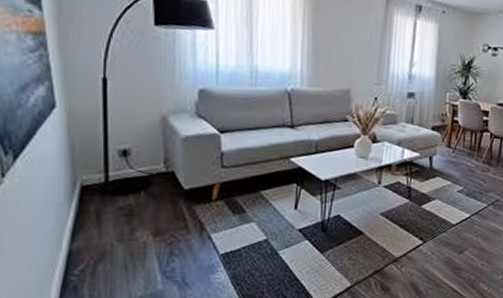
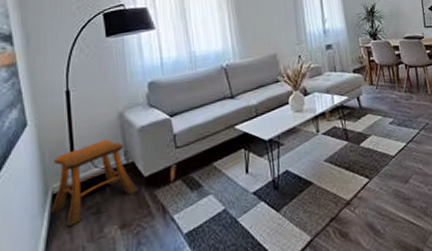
stool: none [77,140,176,222] -> present [49,139,138,226]

